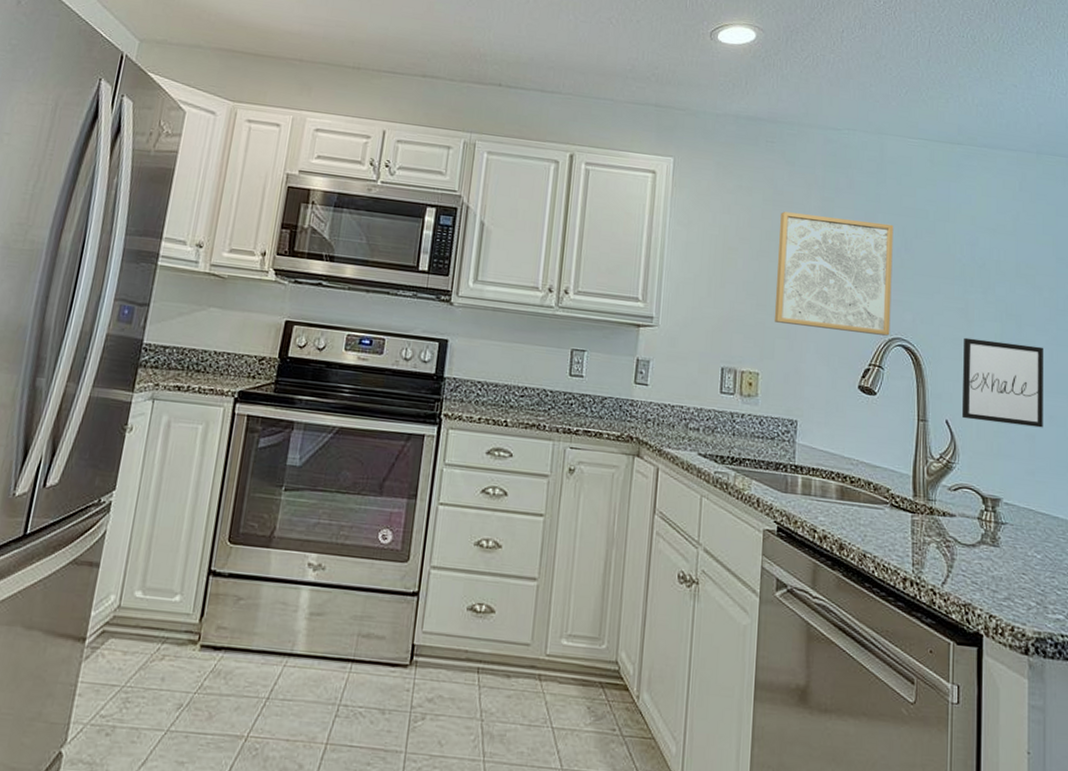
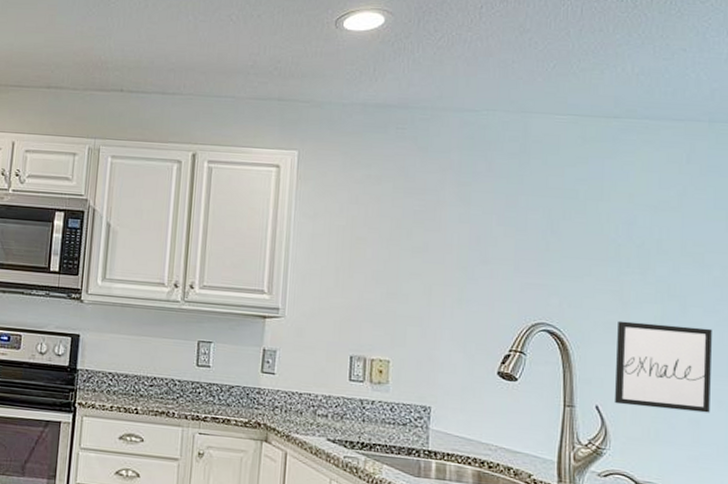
wall art: present [774,211,894,336] -> none [405,199,538,321]

